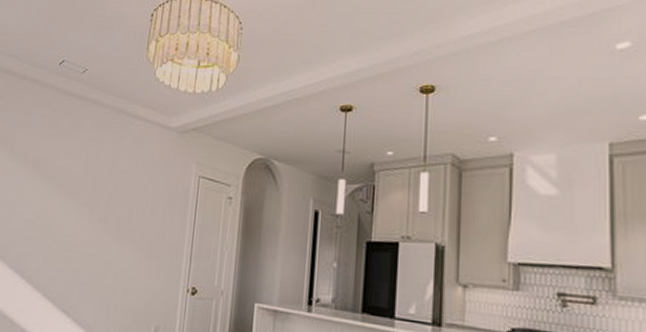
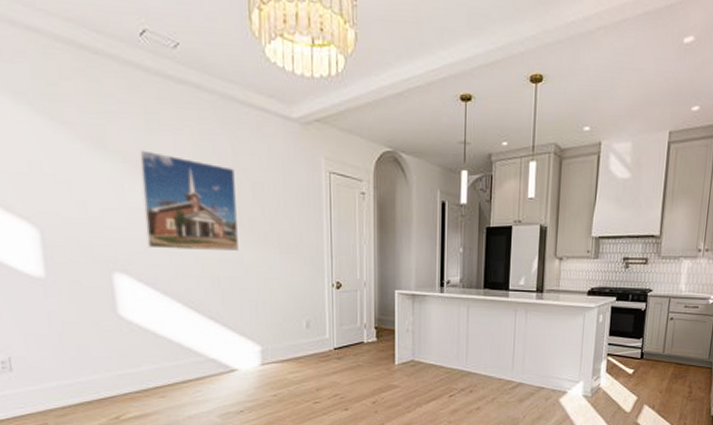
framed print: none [24,152,112,248] -> present [138,150,239,252]

